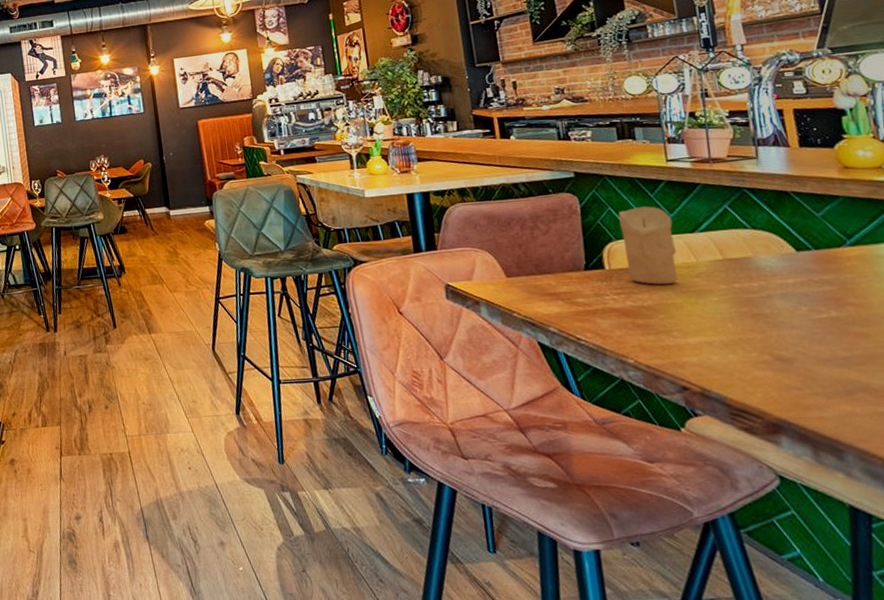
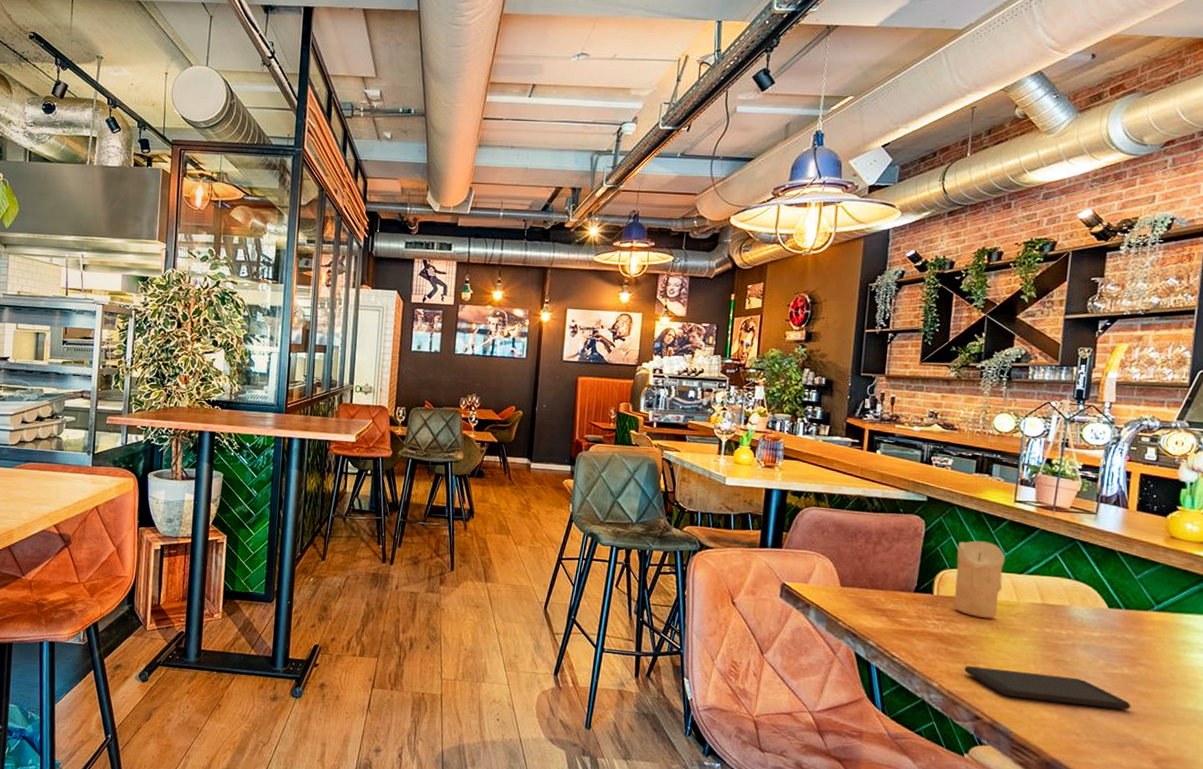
mobile phone: none [657,329,850,361] -> present [964,666,1131,710]

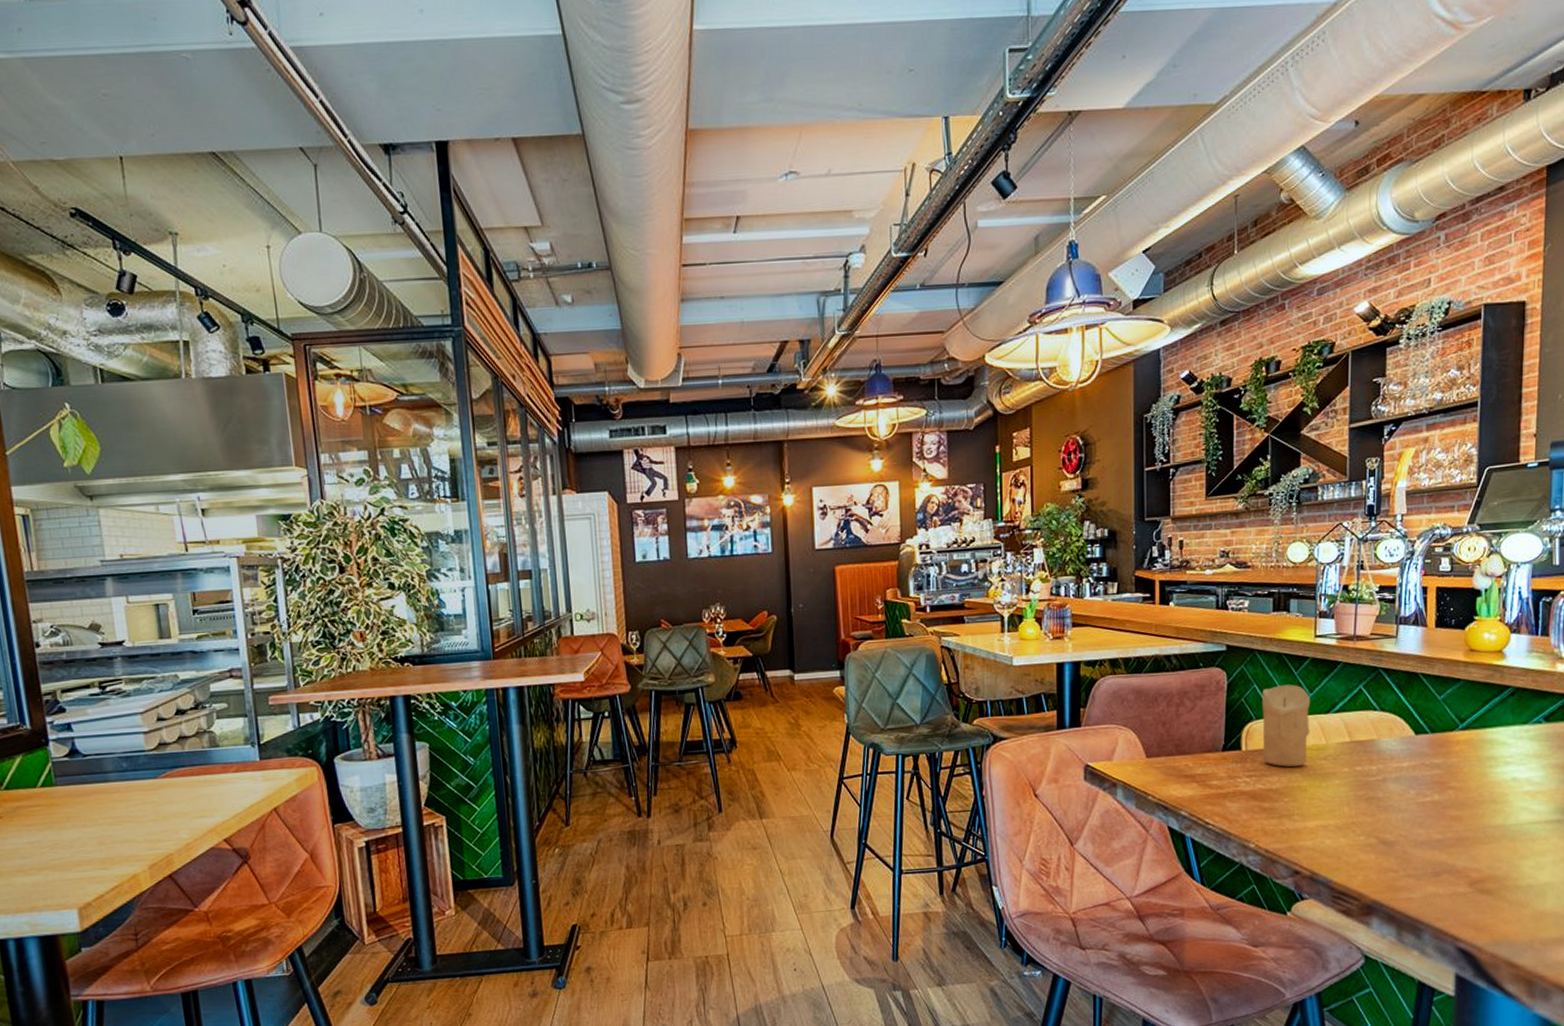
mobile phone: present [964,666,1131,710] -> none [1279,813,1444,845]

